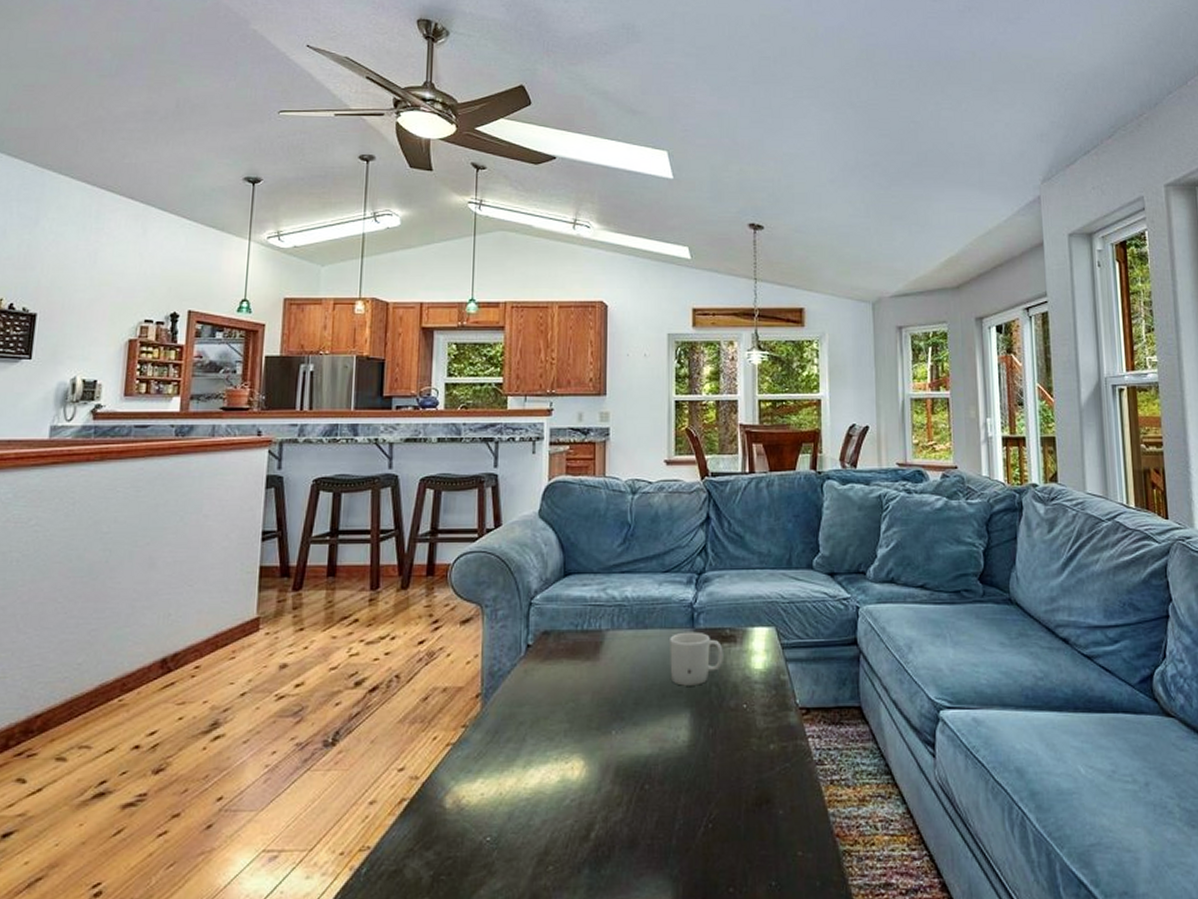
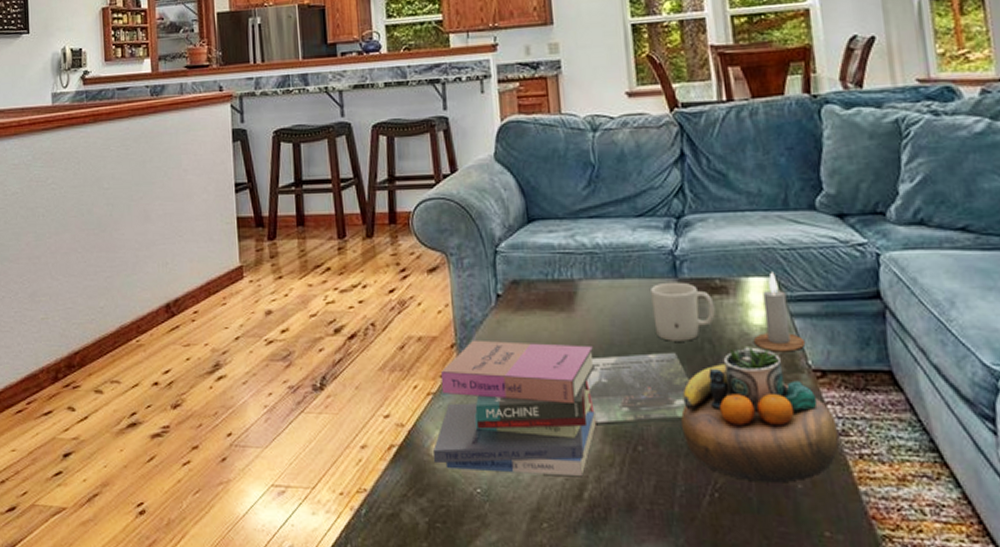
books: none [445,689,614,820] -> present [433,340,596,477]
magazine: none [603,695,697,767] -> present [586,352,690,426]
decorative bowl: none [686,689,815,811] -> present [681,347,839,483]
candle: none [753,622,796,693] -> present [753,272,806,352]

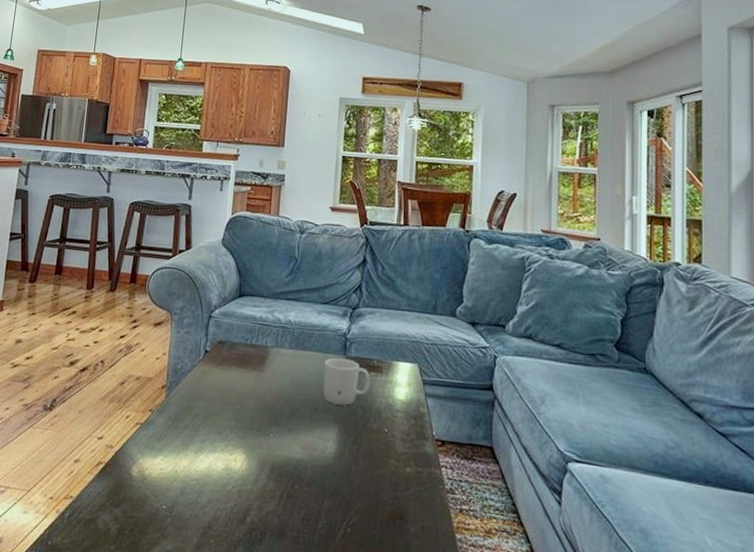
books: present [433,340,596,477] -> none [131,384,274,505]
magazine: present [586,352,690,426] -> none [263,410,343,468]
decorative bowl: present [681,347,839,483] -> none [331,415,447,526]
candle: present [753,272,806,352] -> none [395,360,434,424]

